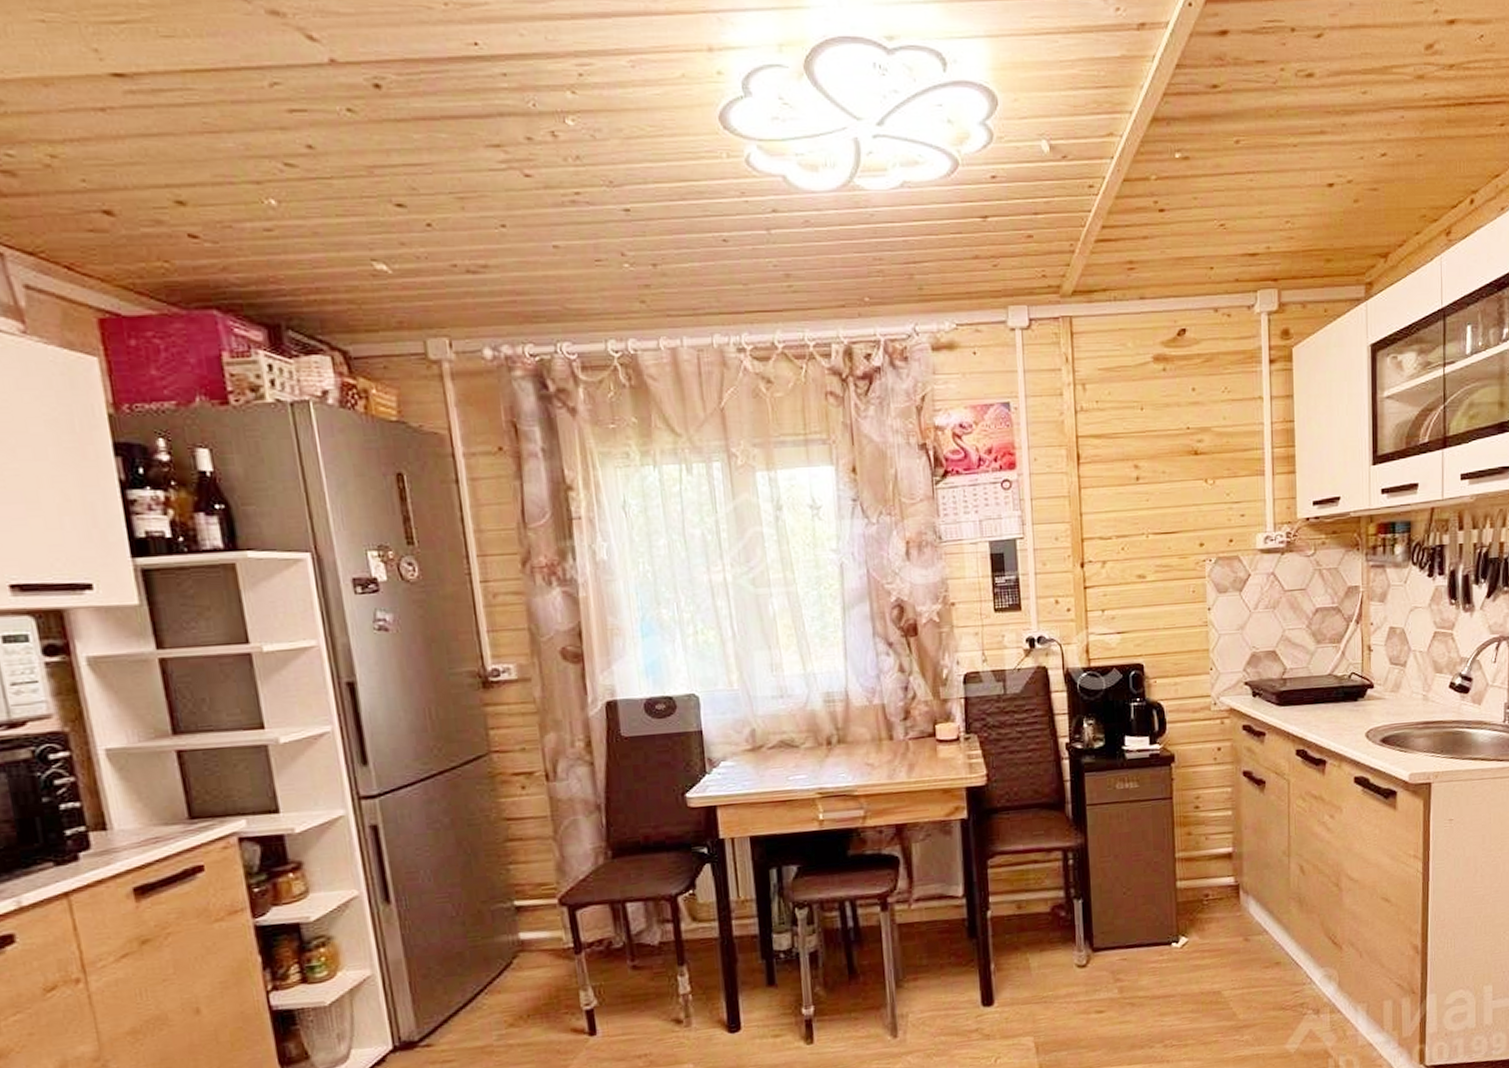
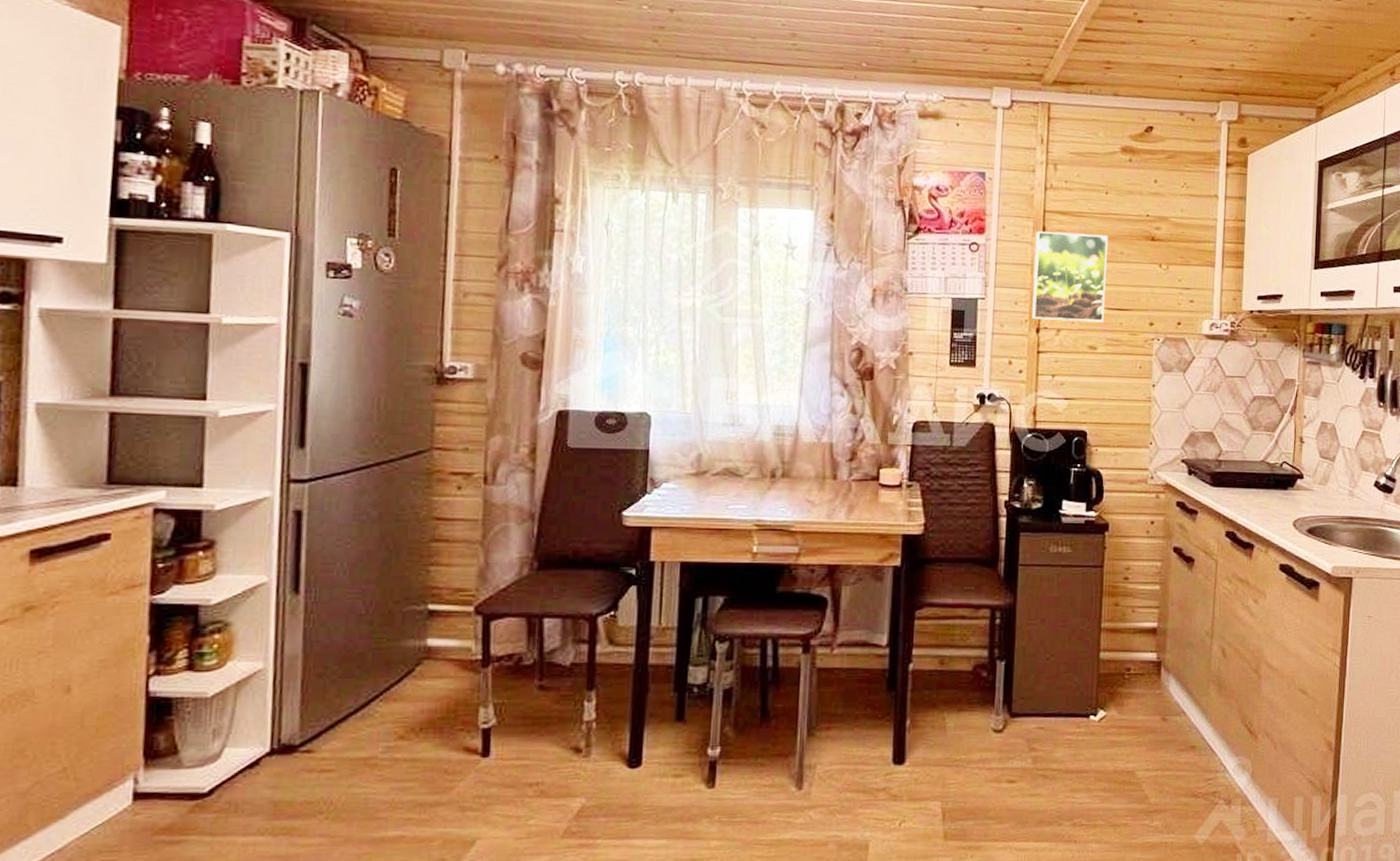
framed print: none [1070,455,1151,553] -> present [1032,231,1109,323]

